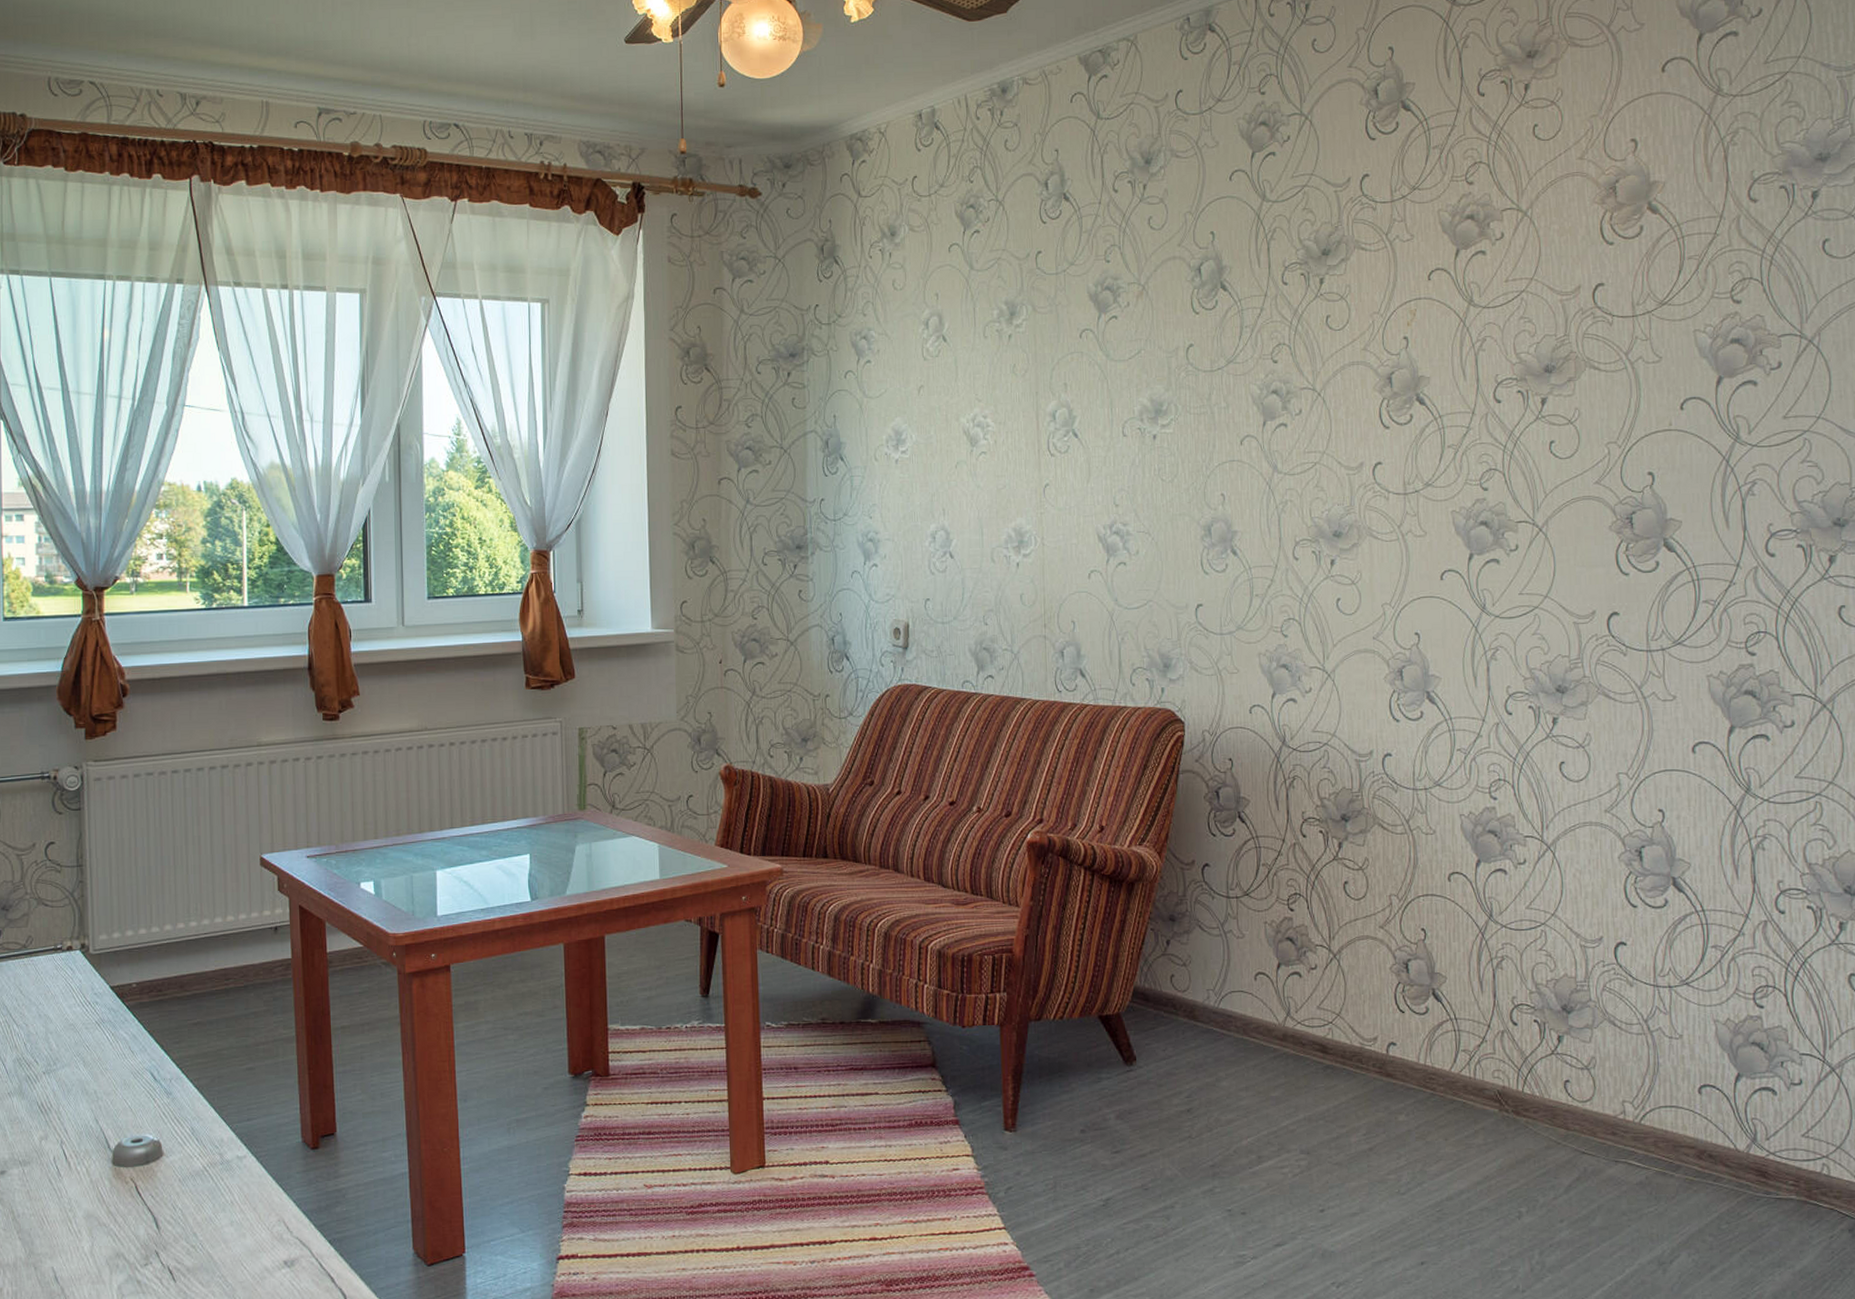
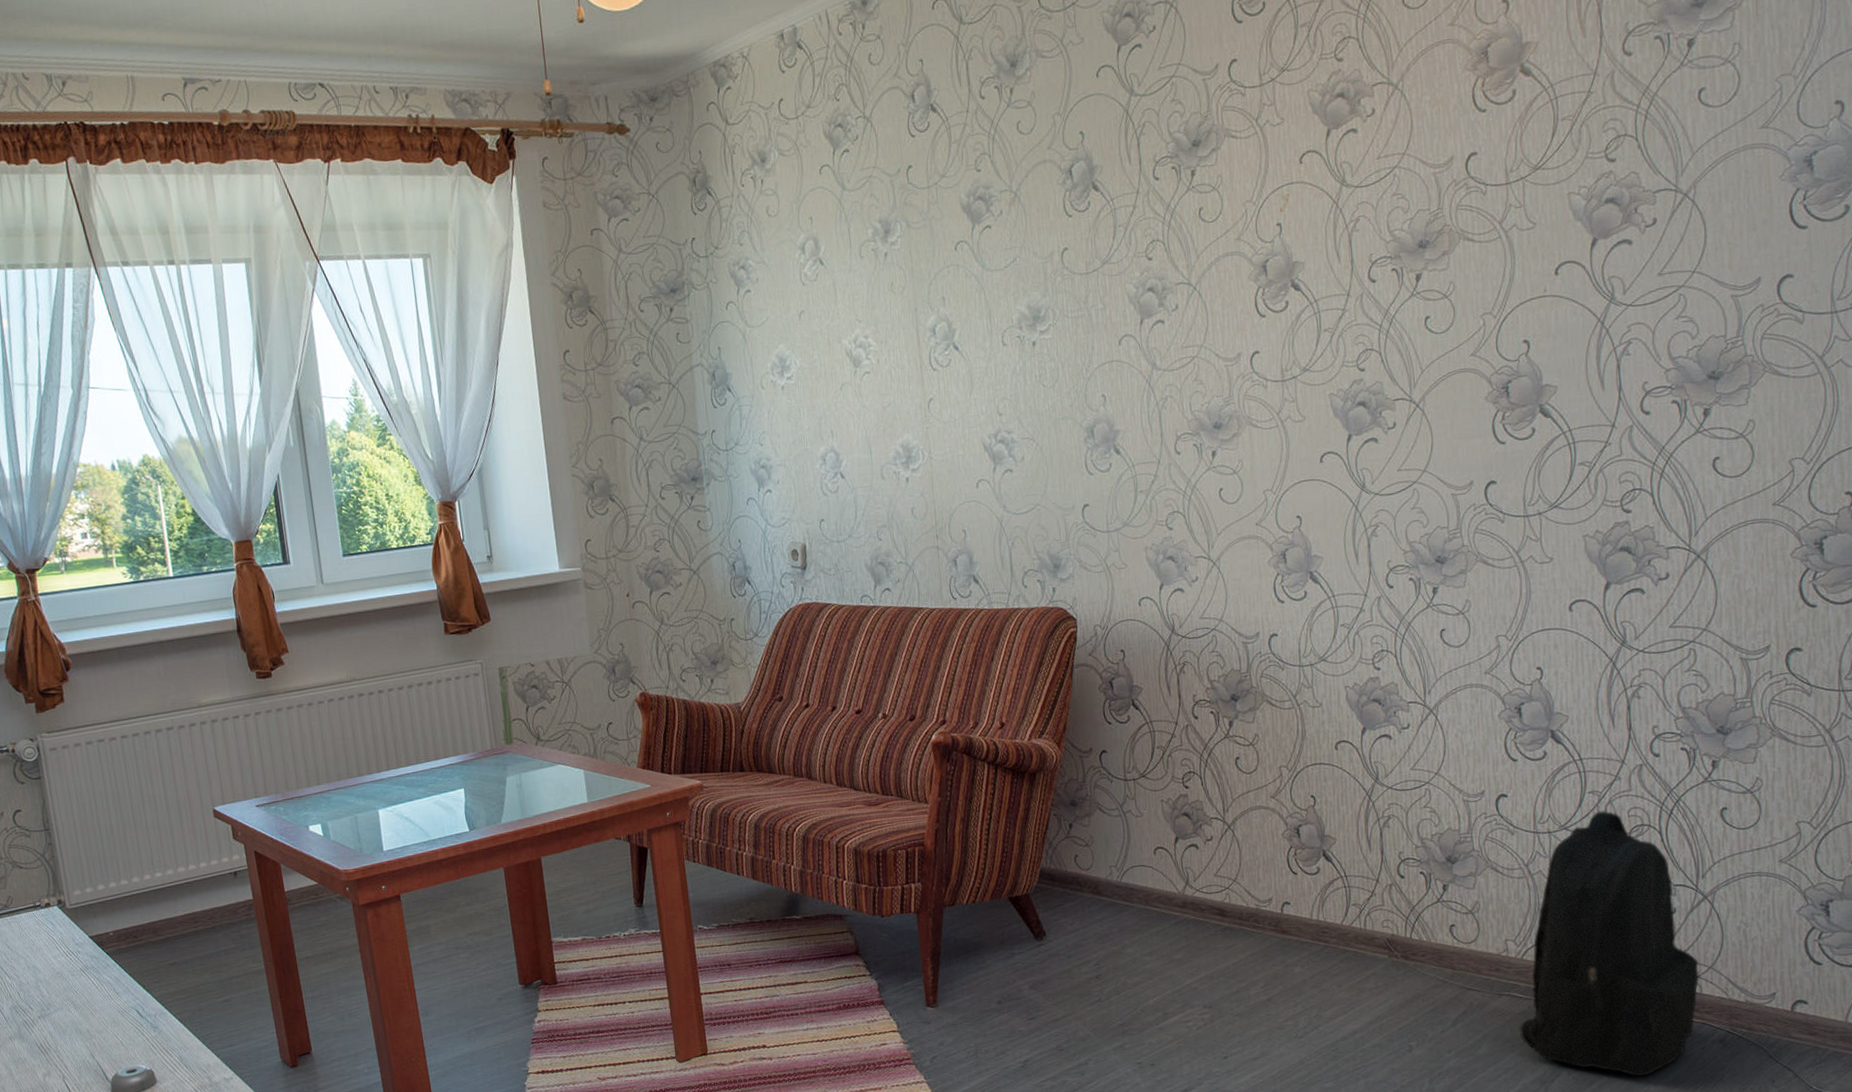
backpack: none [1636,968,1827,1264] -> present [1519,811,1699,1077]

